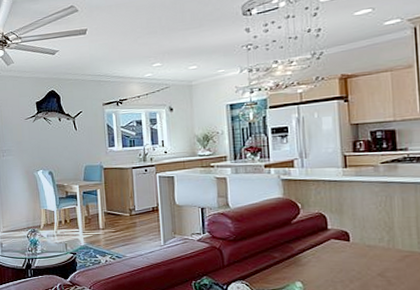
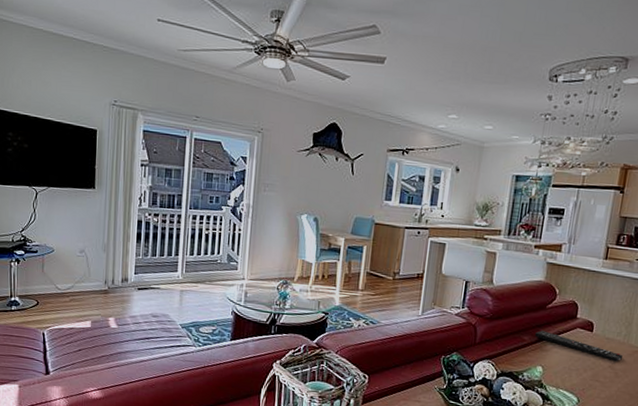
remote control: none [286,246,393,269] -> present [535,330,623,362]

